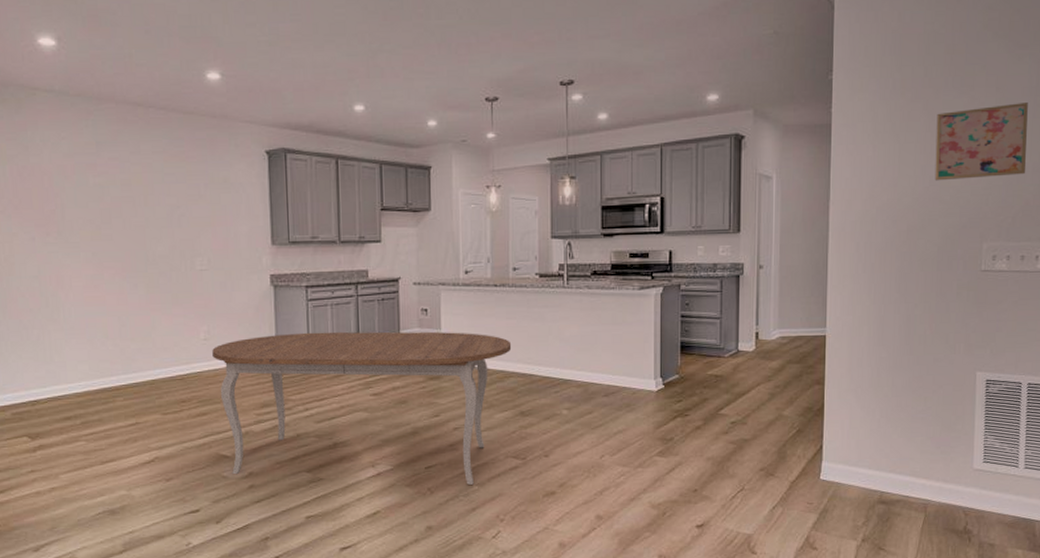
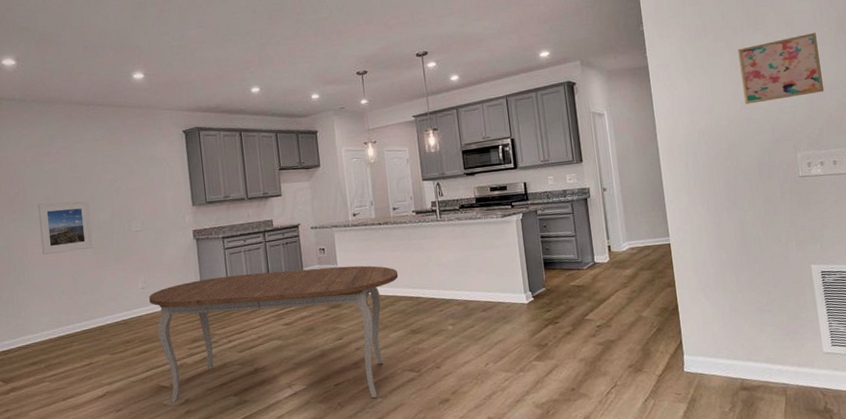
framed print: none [79,226,146,289] -> present [38,200,93,255]

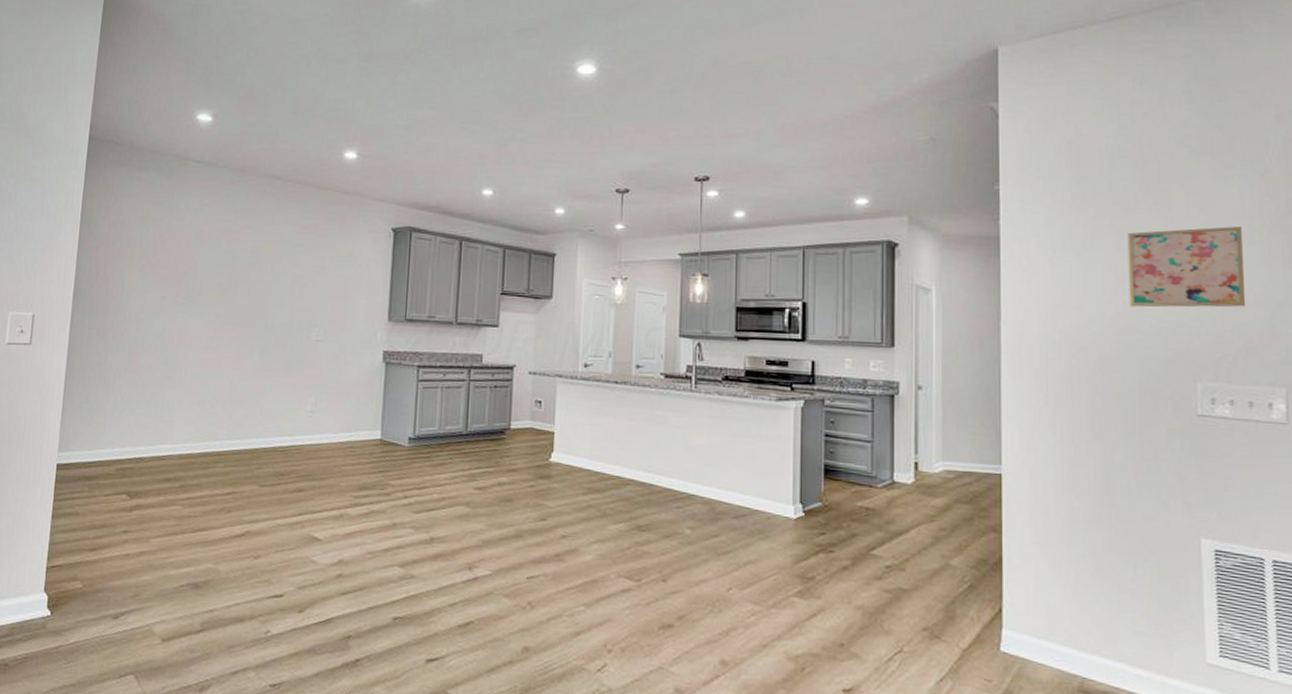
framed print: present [38,200,93,255] -> none [202,289,266,353]
dining table: present [149,265,399,402] -> none [317,413,631,604]

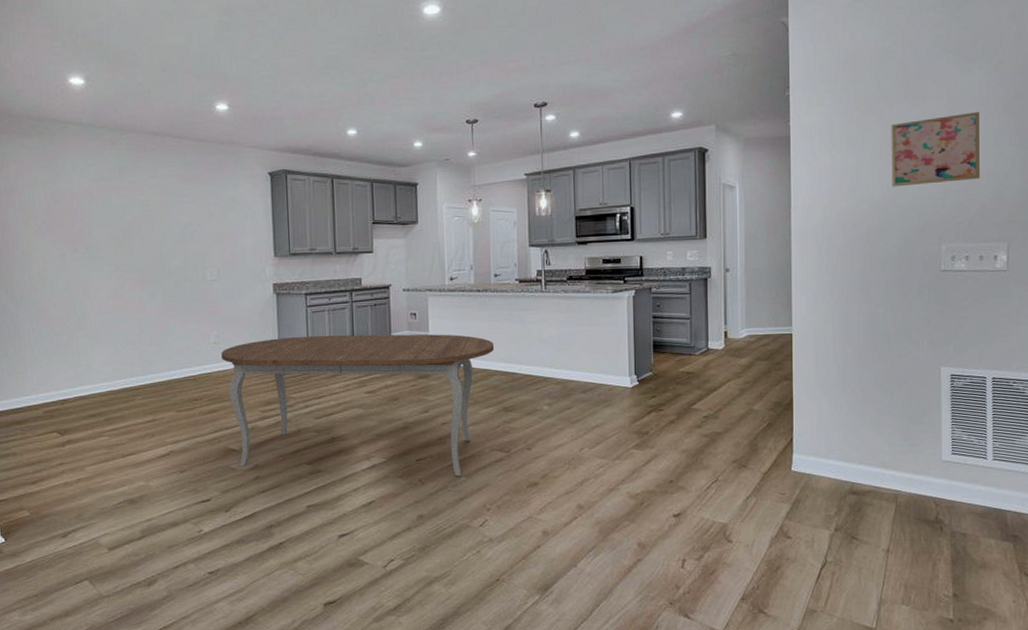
dining table: none [317,413,631,604] -> present [221,334,495,476]

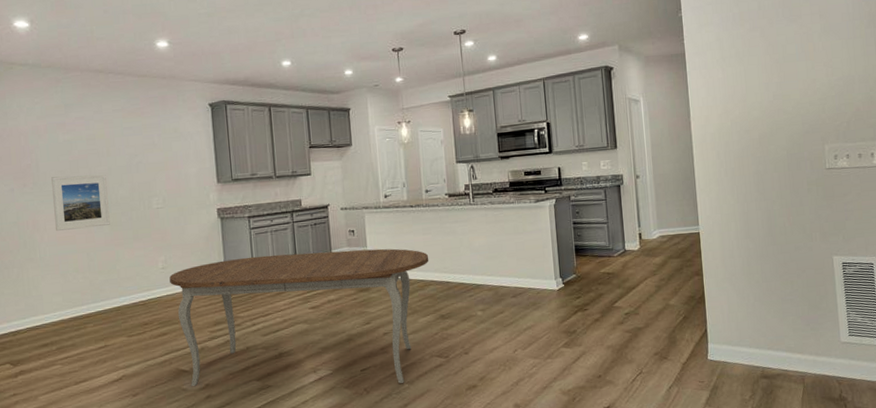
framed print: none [103,242,162,299] -> present [51,174,110,231]
wall art: present [891,112,979,187] -> none [773,26,853,95]

